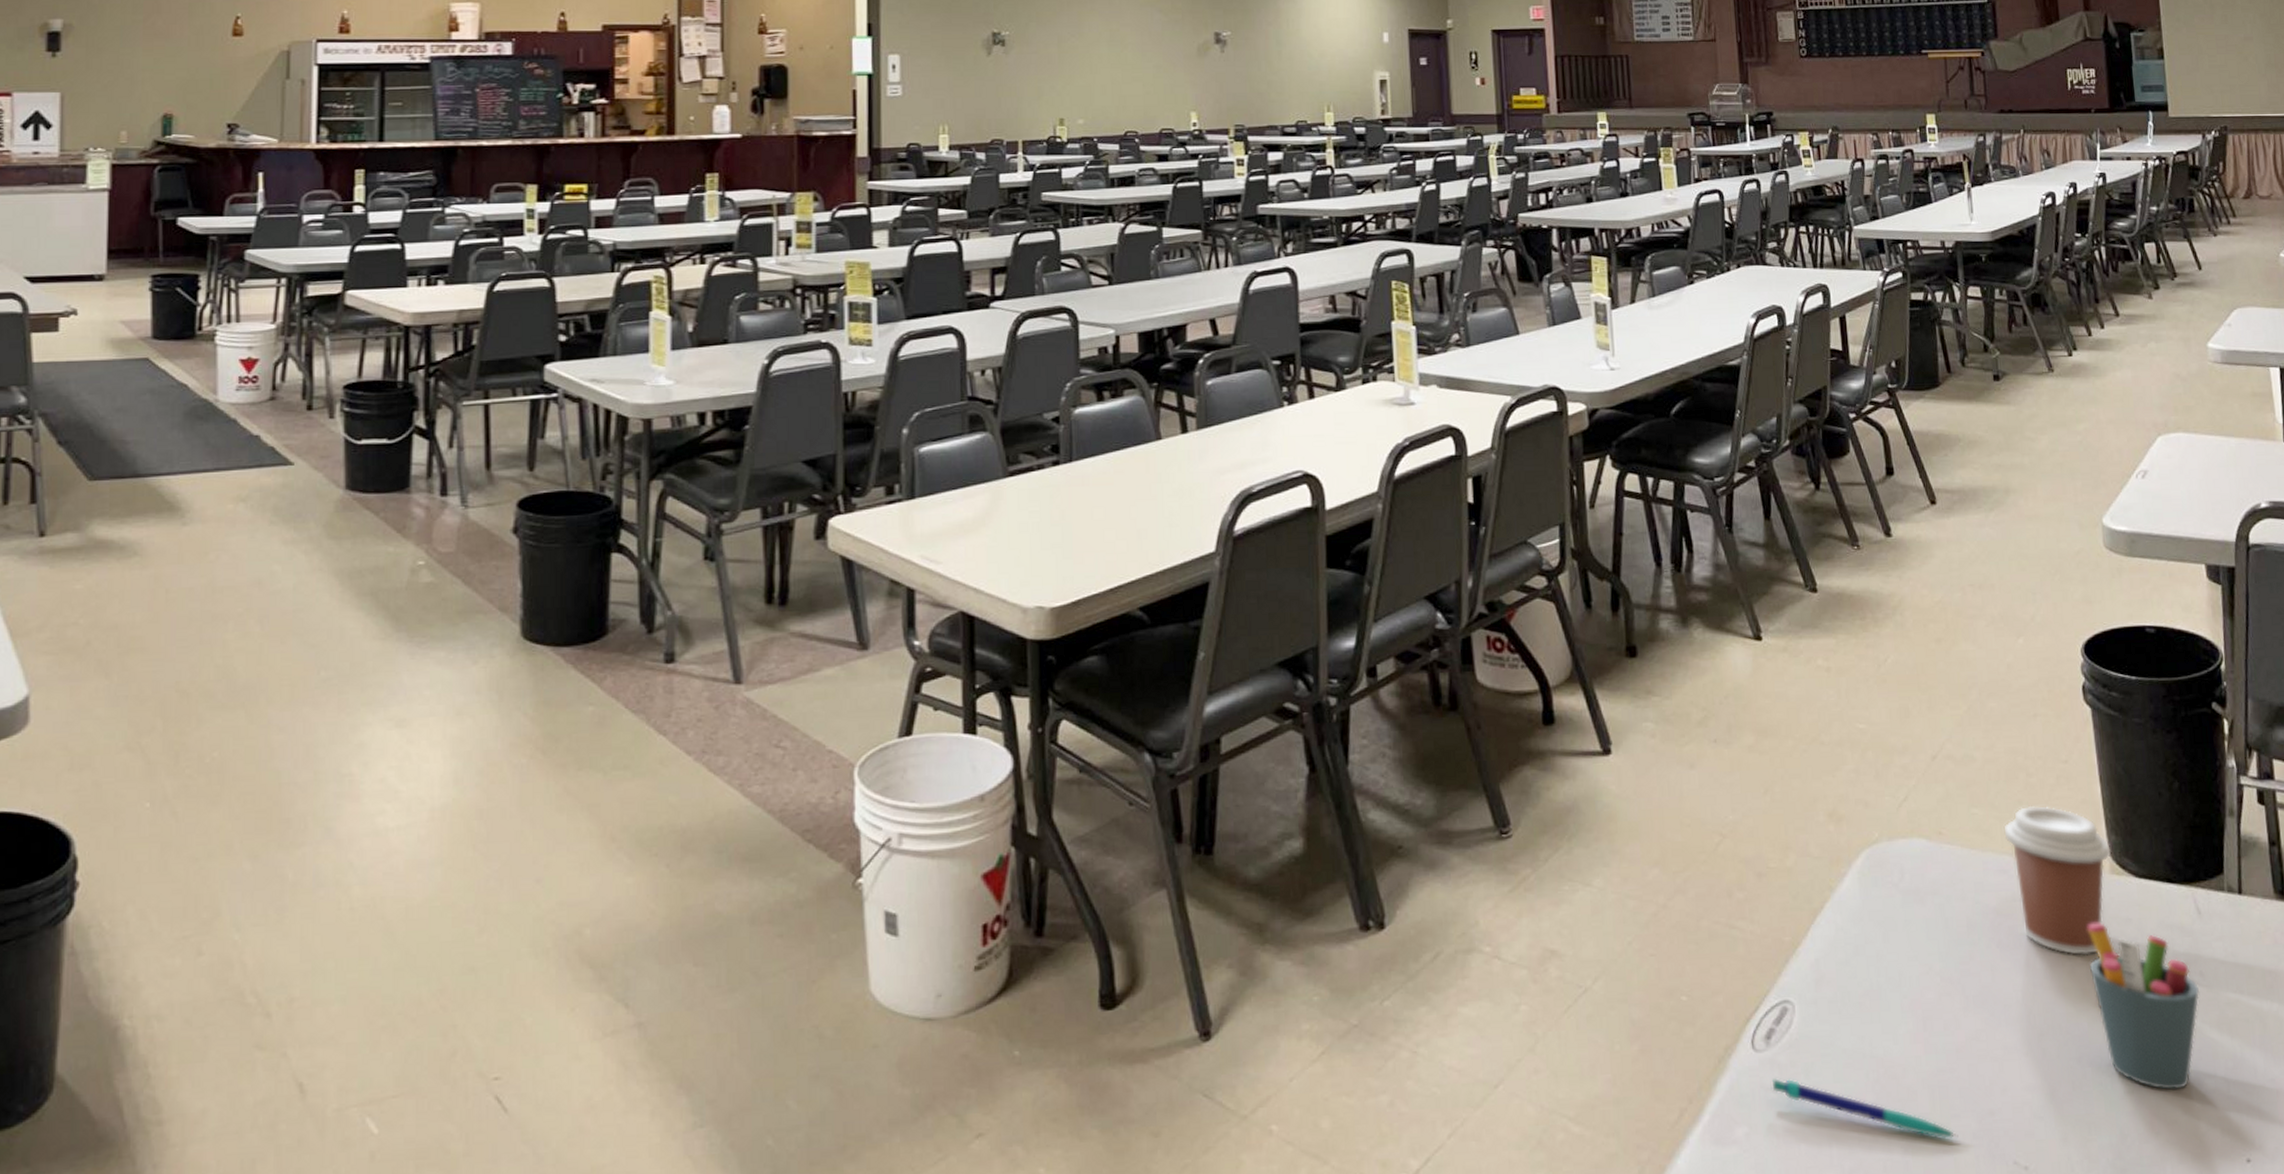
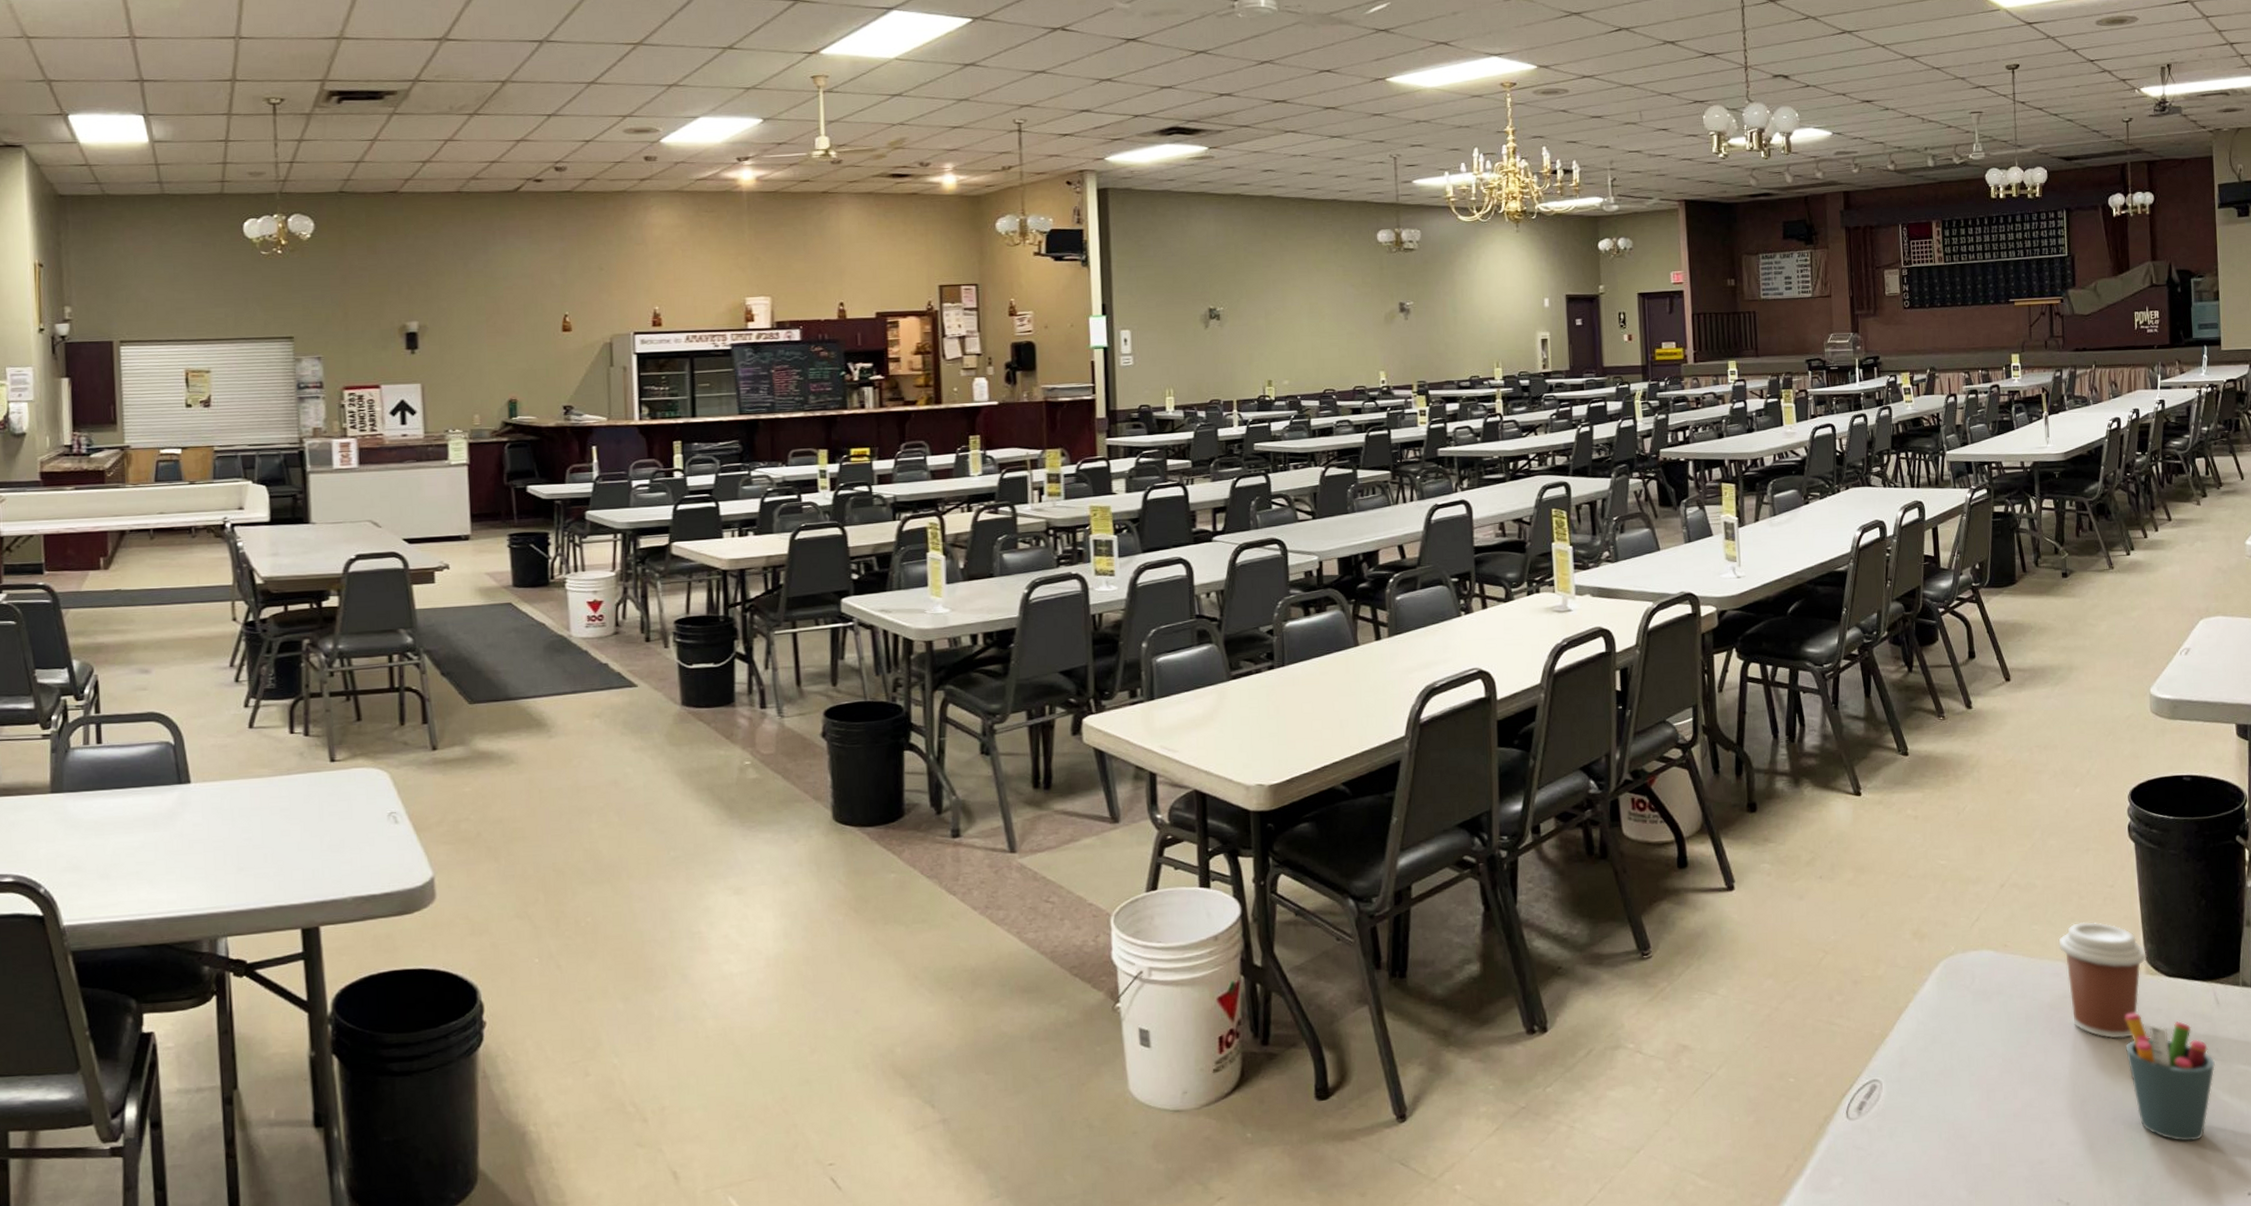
pen: present [1771,1079,1959,1139] -> none [1862,1140,2013,1183]

